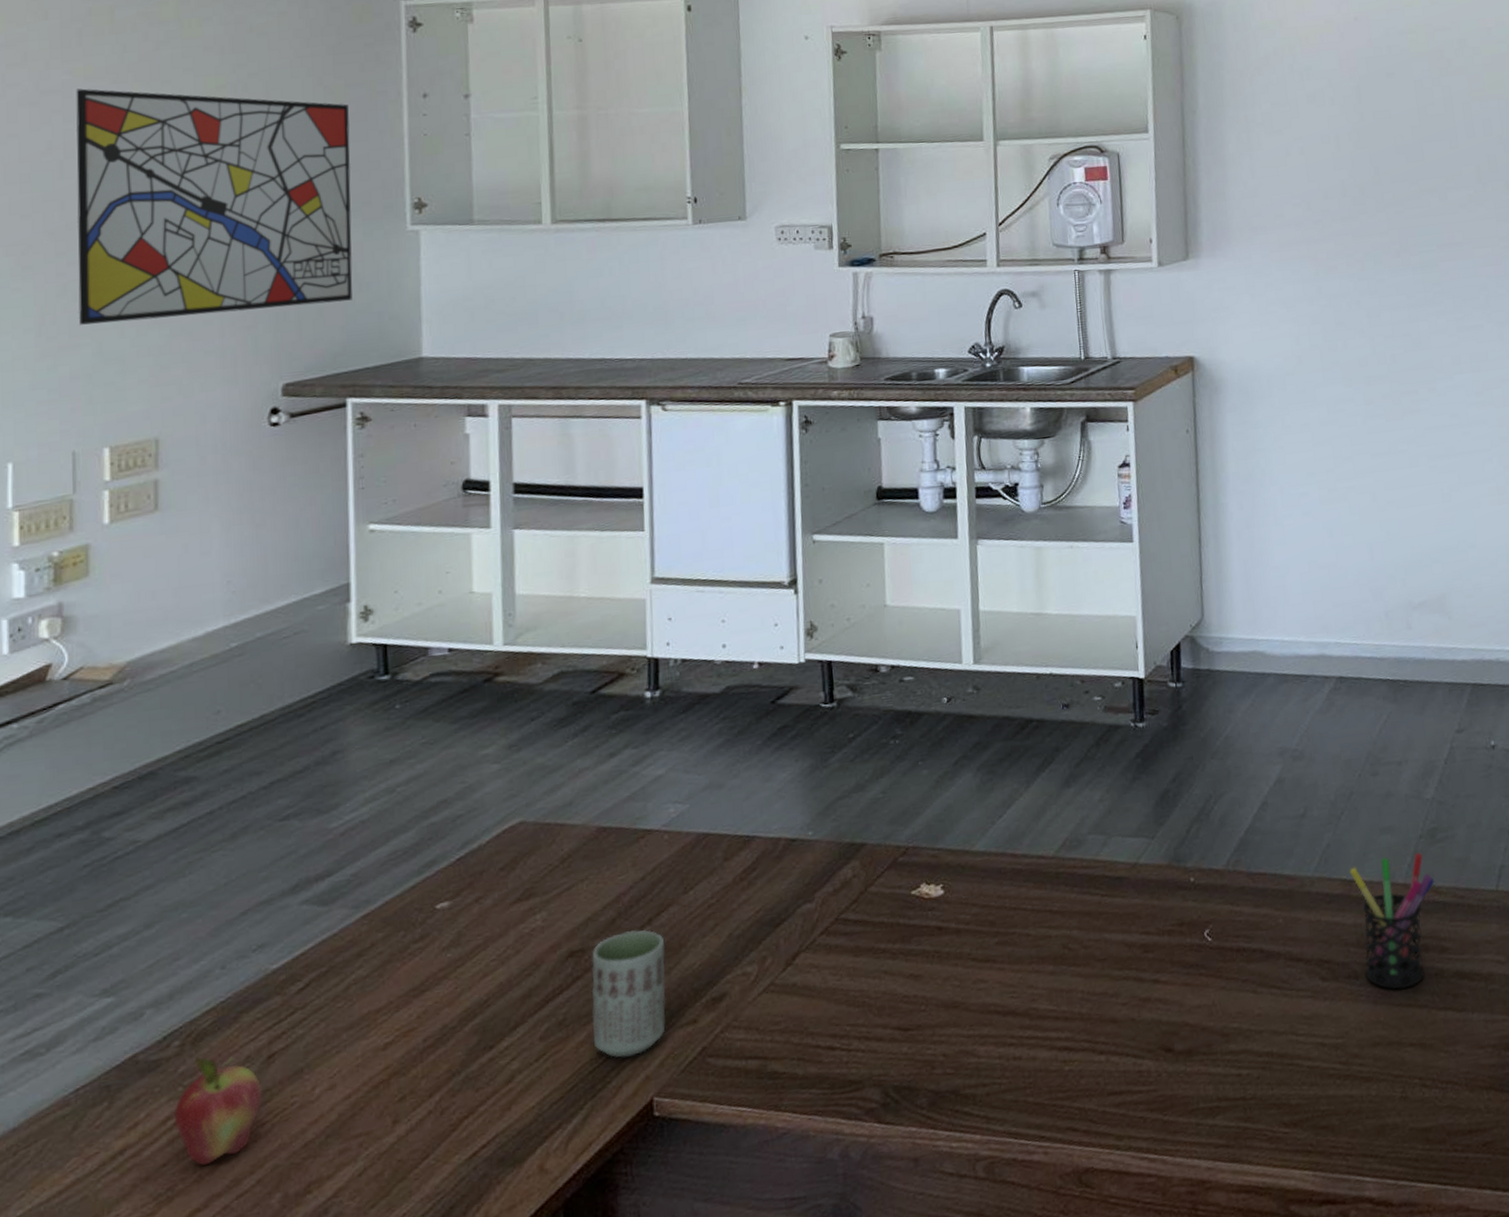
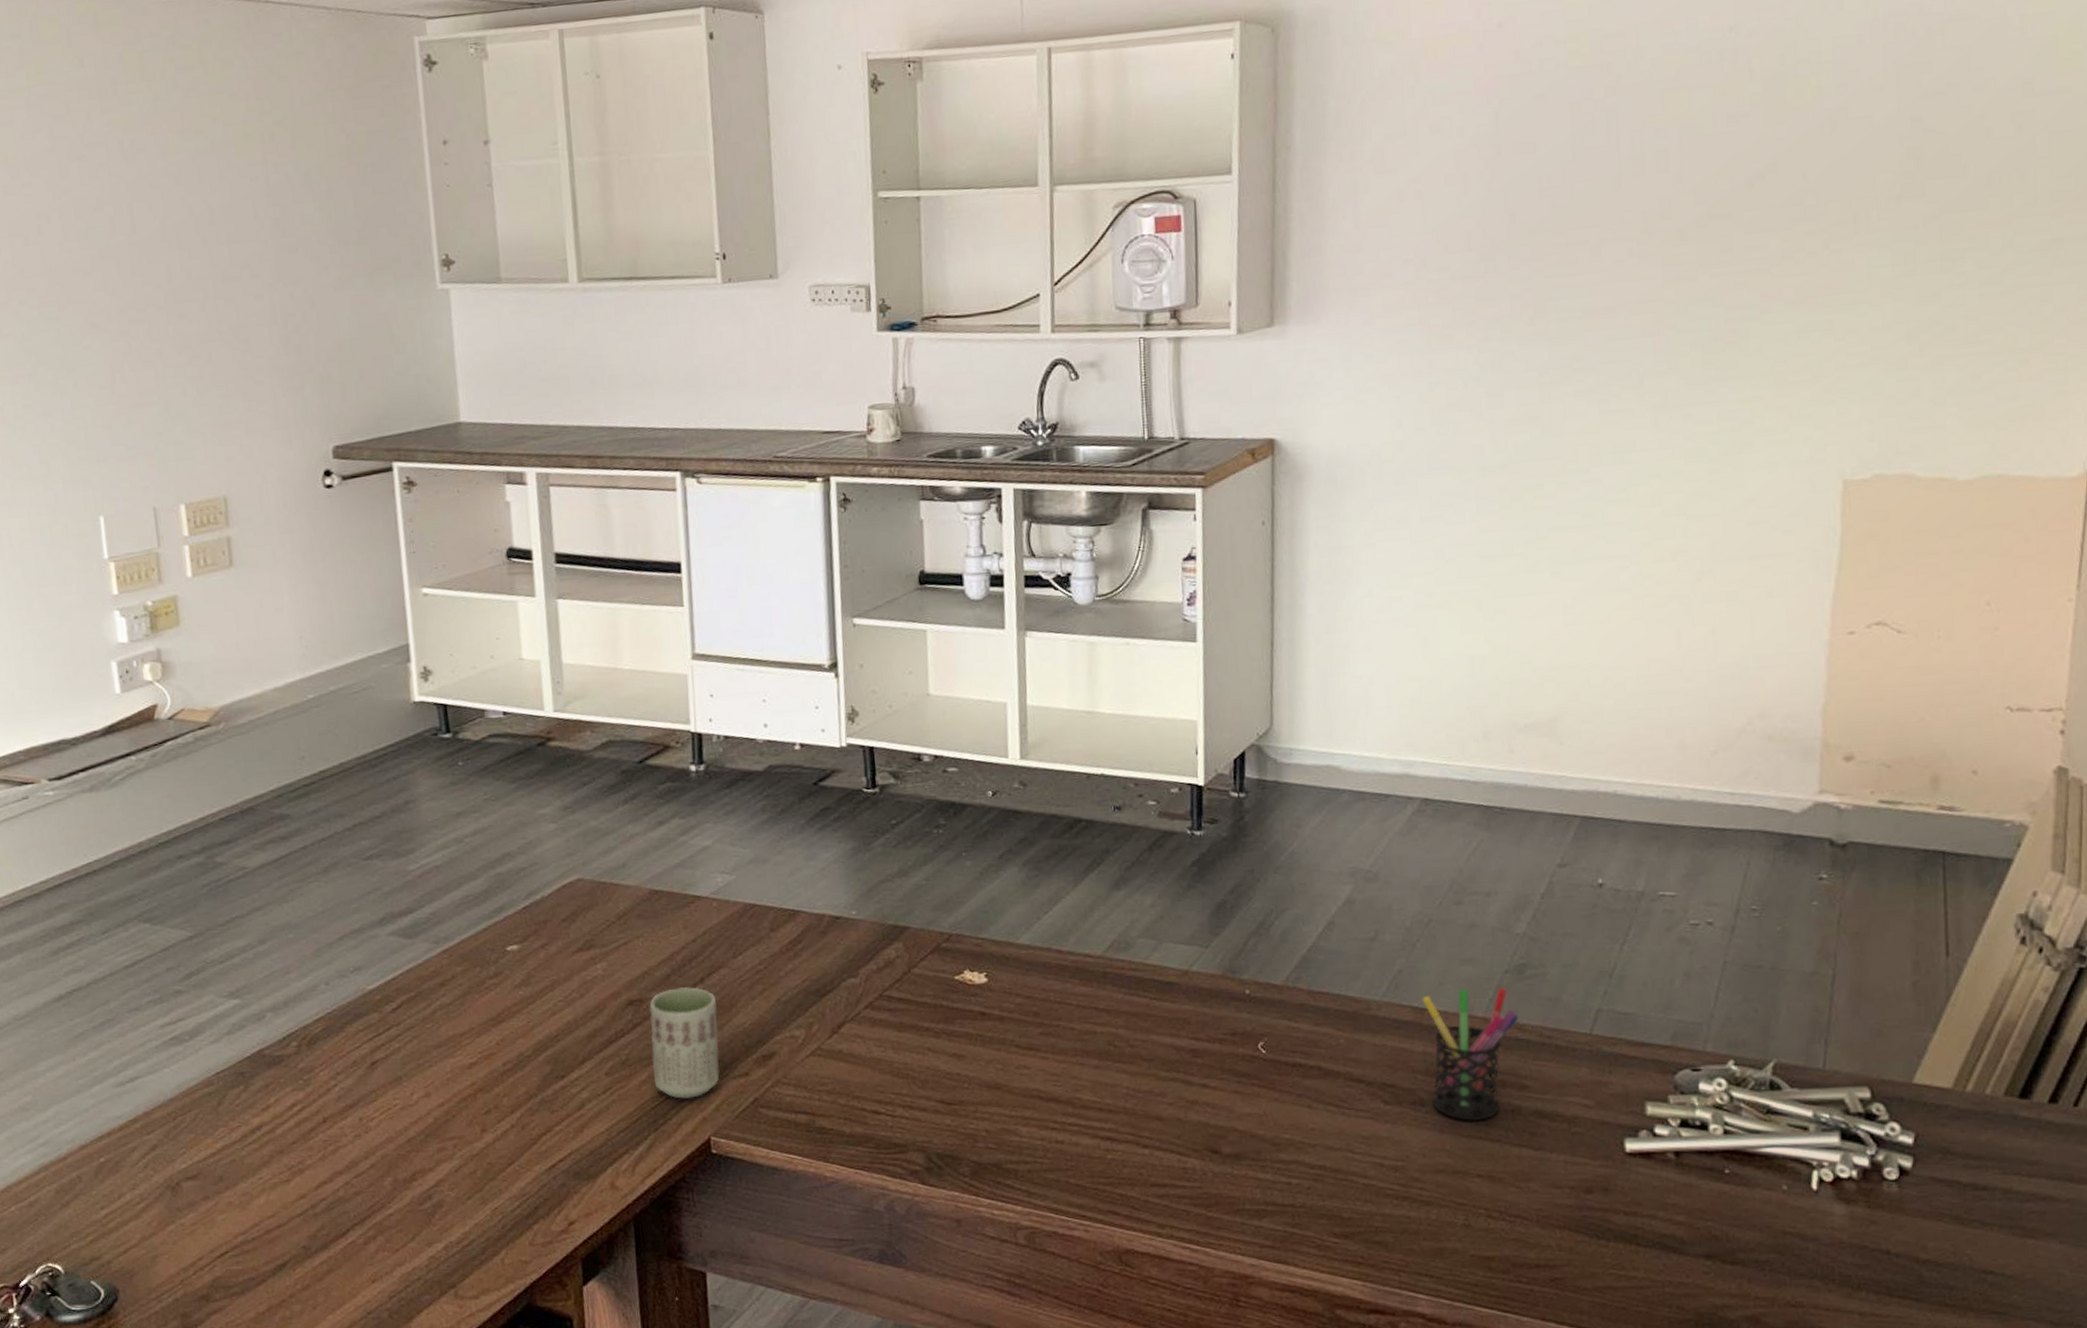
wall art: present [76,88,353,325] -> none [117,140,391,384]
fruit: present [173,1056,262,1165] -> none [297,1056,369,1147]

